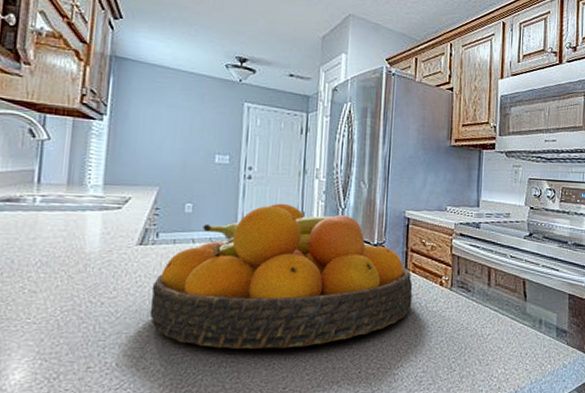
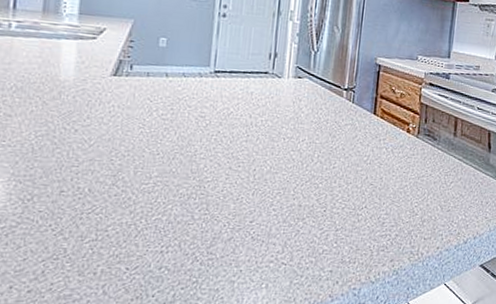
fruit bowl: present [149,203,413,349] -> none [122,42,380,184]

